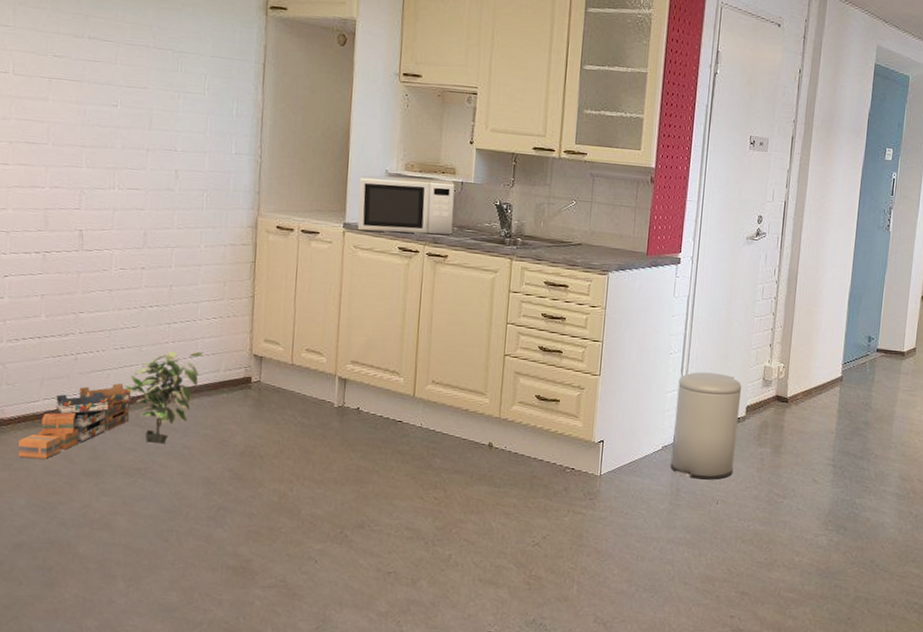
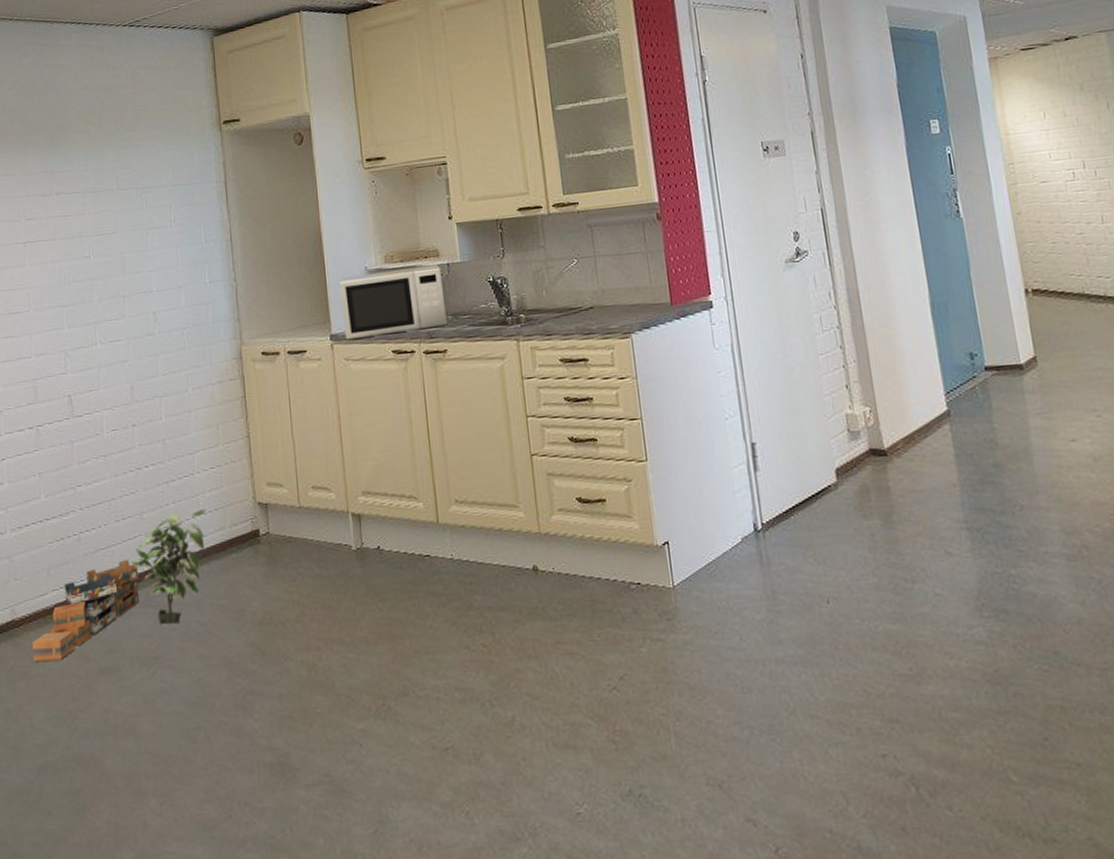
pedal bin: present [671,372,742,480] -> none [743,433,839,574]

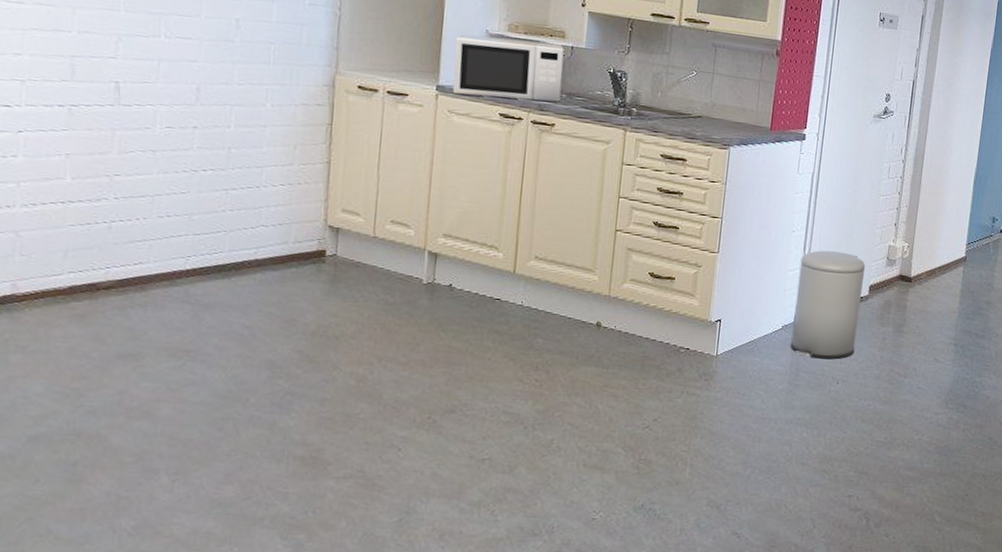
cardboard boxes: present [32,560,139,662] -> none [34,255,179,340]
potted plant: present [131,508,206,626] -> none [171,220,268,324]
pedal bin: none [743,433,839,574] -> present [791,250,866,360]

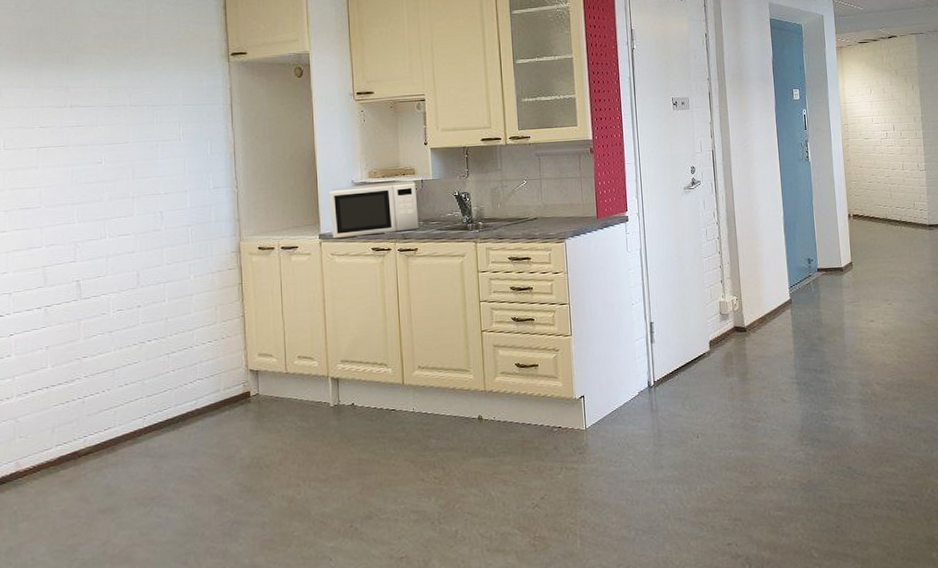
pedal bin: present [791,250,866,360] -> none [644,315,708,418]

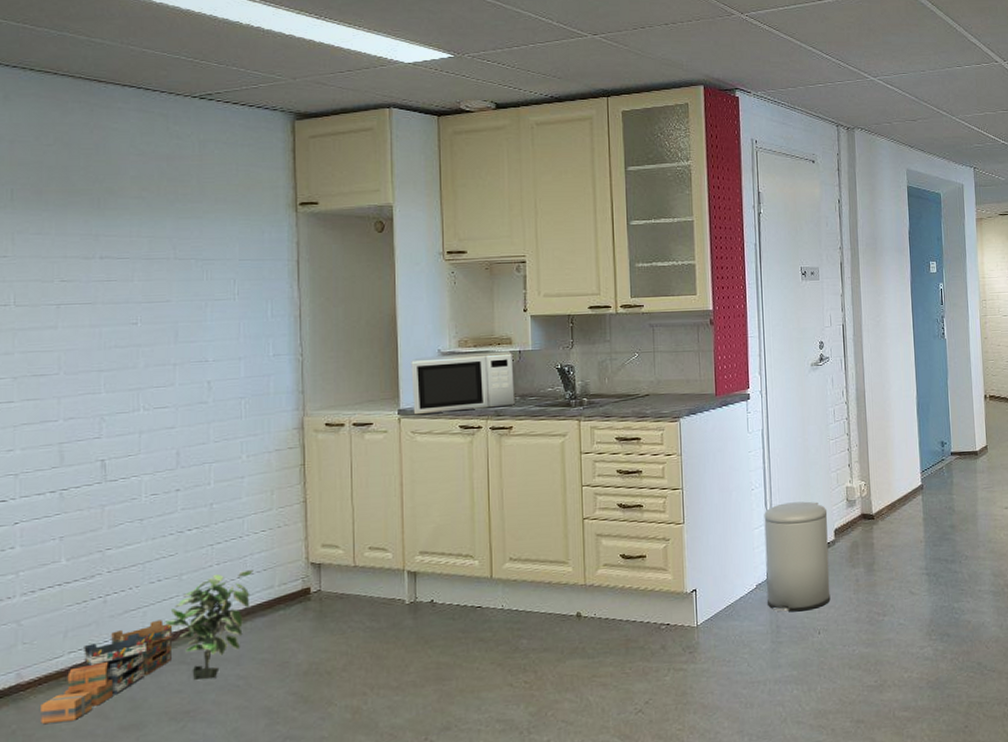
cardboard boxes: none [35,418,139,506] -> present [40,620,173,724]
potted plant: none [132,375,203,472] -> present [165,569,253,681]
pedal bin: none [644,315,708,418] -> present [764,501,831,612]

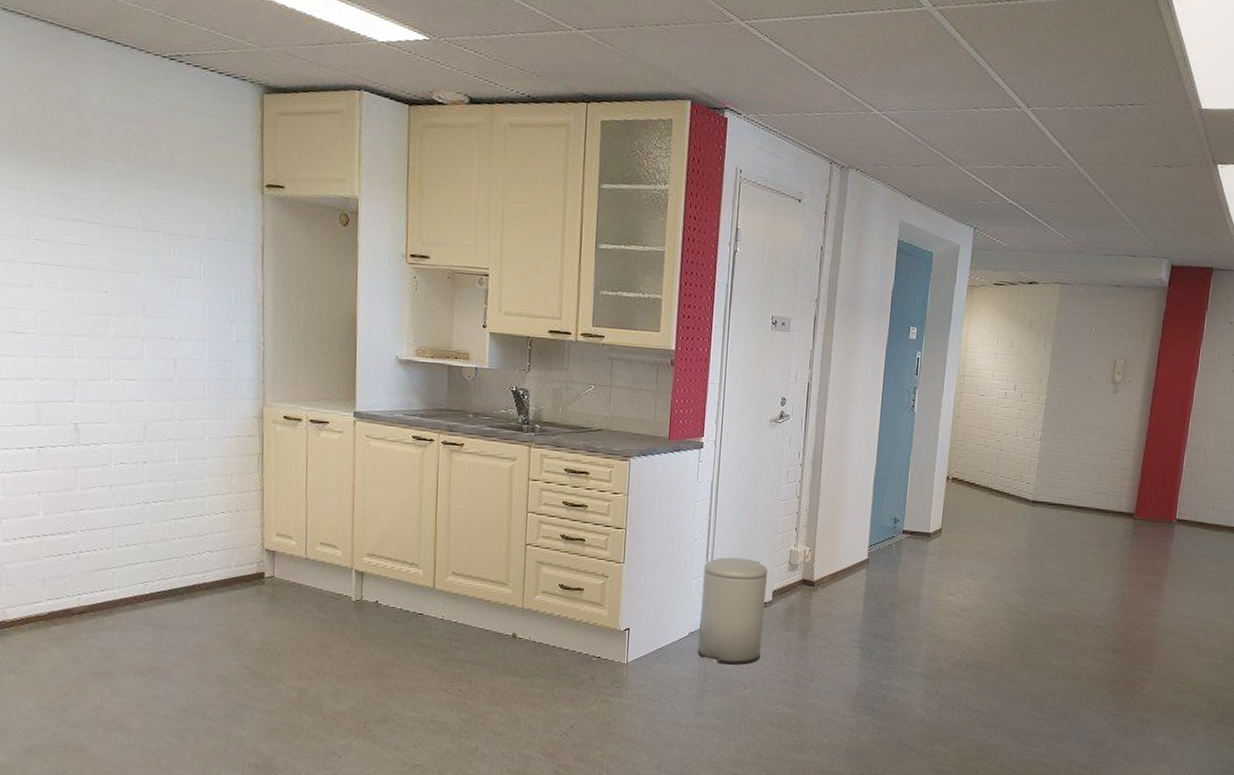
cardboard boxes: present [40,620,173,724] -> none [23,582,139,661]
potted plant: present [165,569,253,681] -> none [132,547,213,643]
microwave: present [411,351,515,415] -> none [368,361,469,422]

